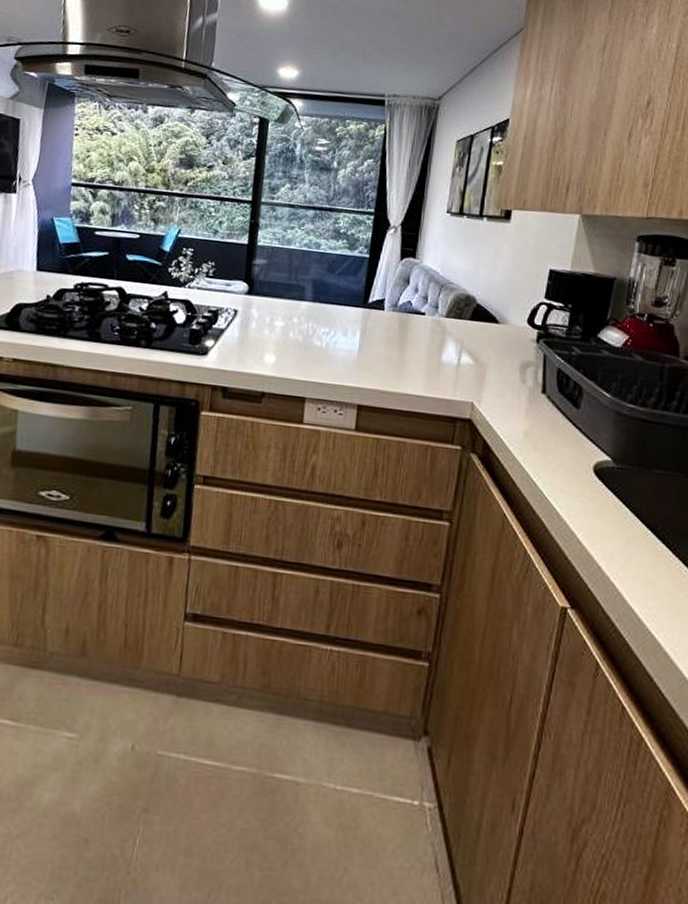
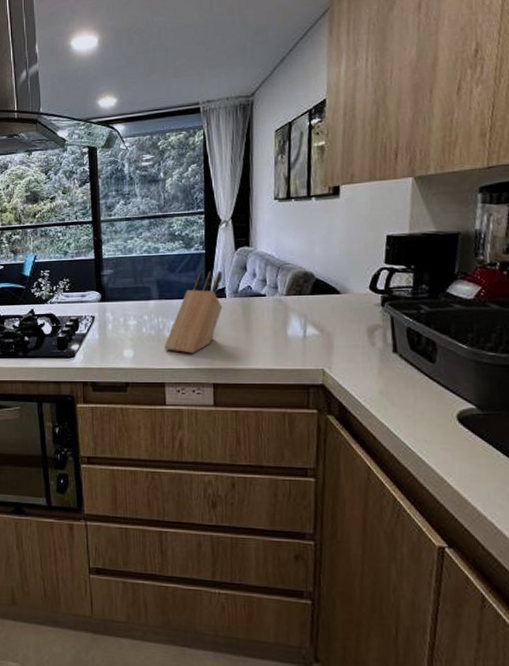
knife block: none [309,276,384,368] -> present [163,271,223,354]

